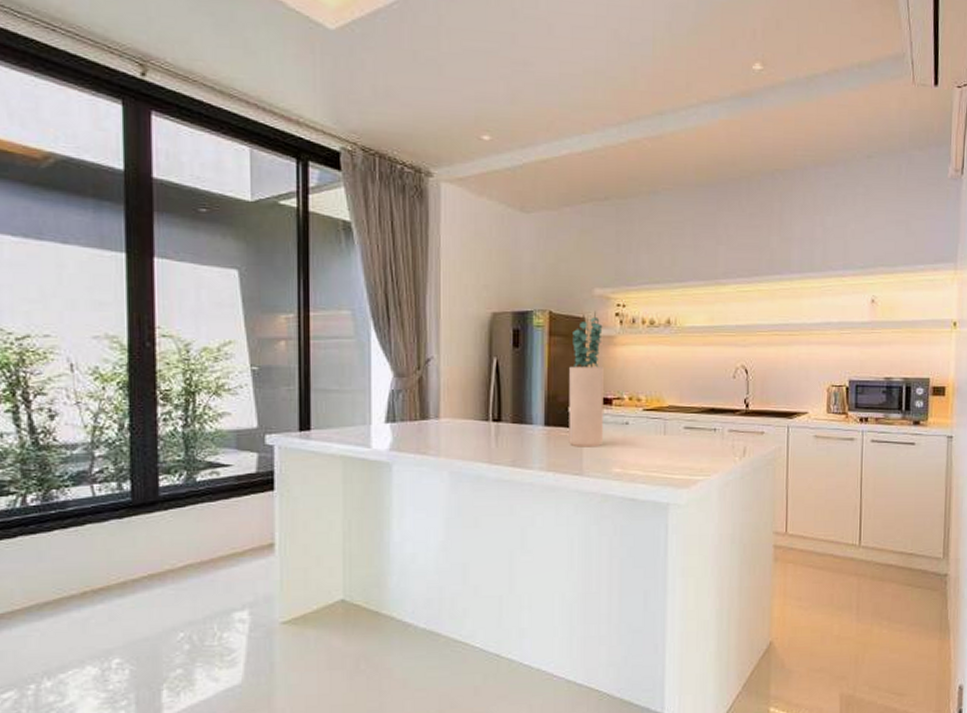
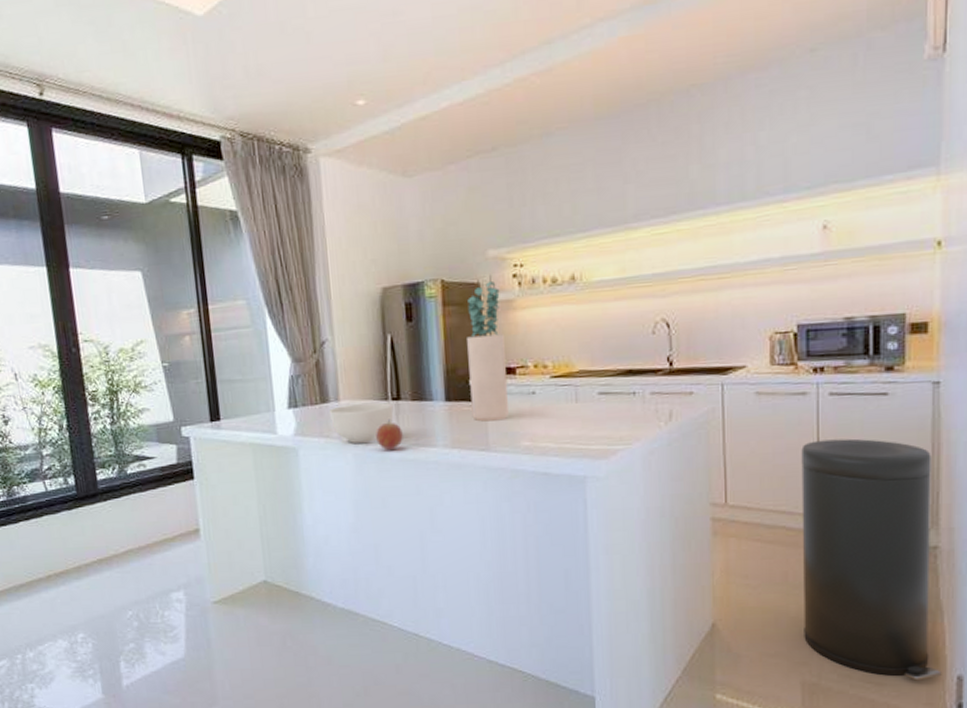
bowl: none [427,422,493,463] -> present [328,402,394,444]
fruit: none [474,439,500,470] -> present [376,419,403,450]
pedal bin: none [844,480,948,691] -> present [801,438,942,681]

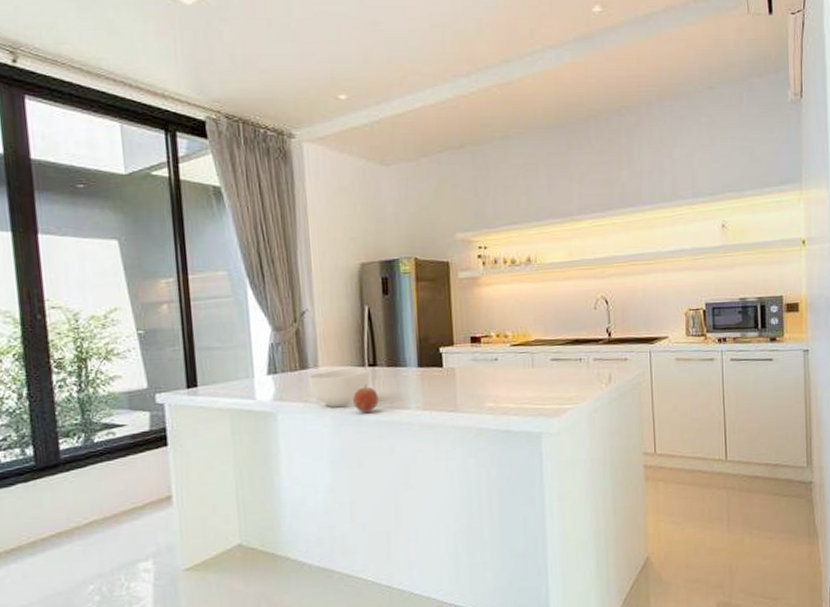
vase: present [467,274,509,422] -> none [438,254,474,386]
pedal bin: present [801,438,942,681] -> none [711,396,819,594]

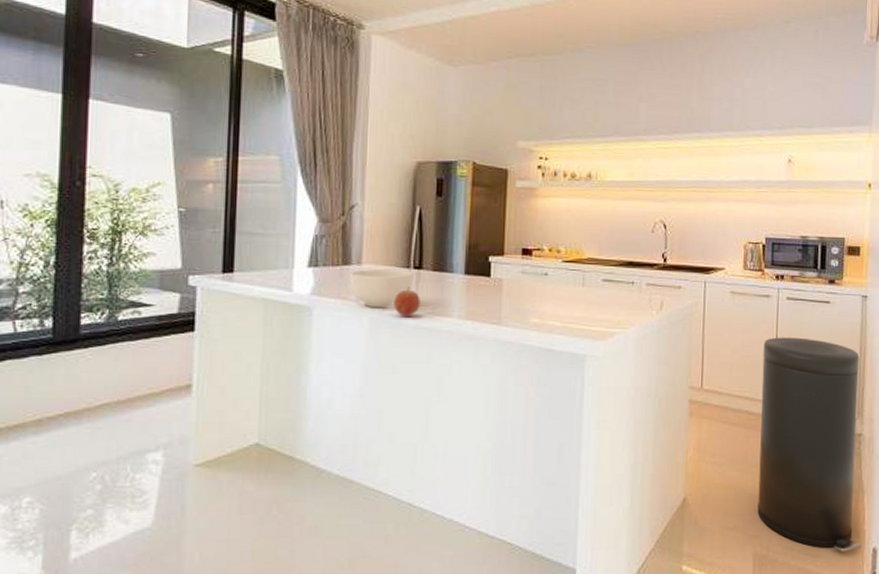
pedal bin: none [711,396,819,594] -> present [757,337,862,552]

